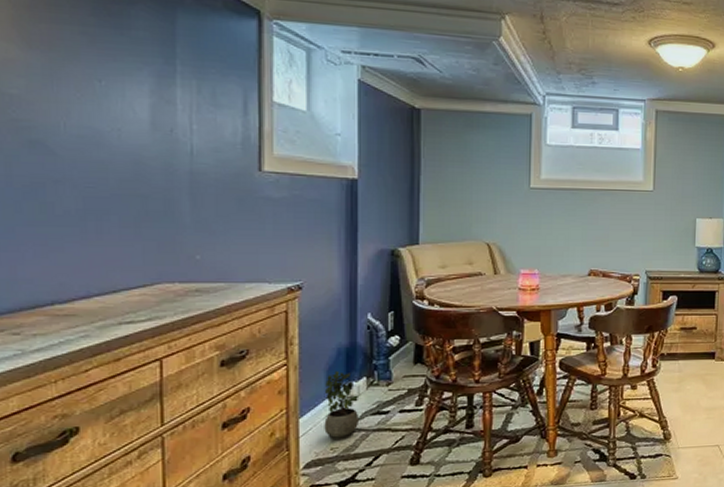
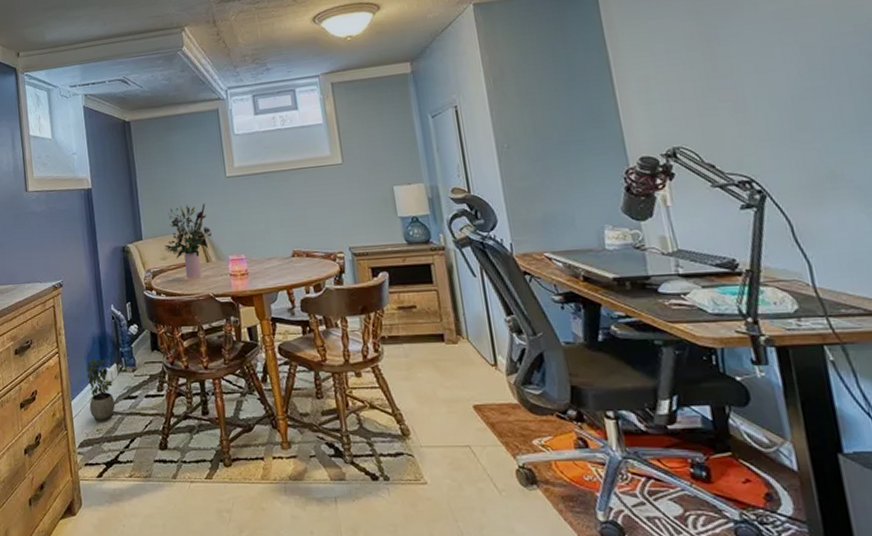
bouquet: none [446,211,505,291] -> present [164,203,213,280]

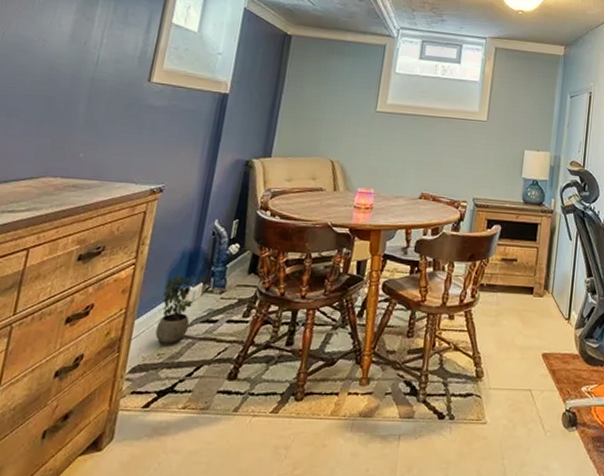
bouquet: present [164,203,213,280] -> none [293,130,348,206]

